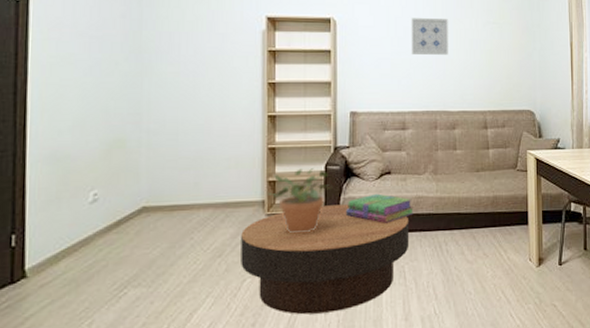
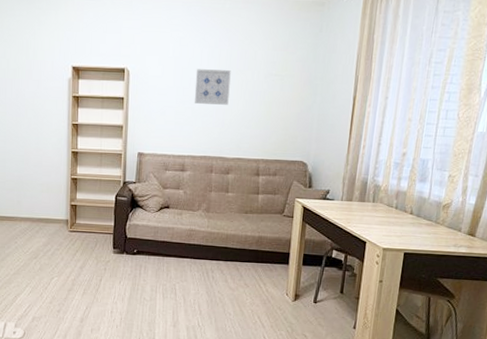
coffee table: present [241,204,409,315] -> none [50,228,182,312]
potted plant: present [268,168,332,234] -> none [70,197,120,249]
stack of books: present [346,193,413,223] -> none [131,223,187,248]

